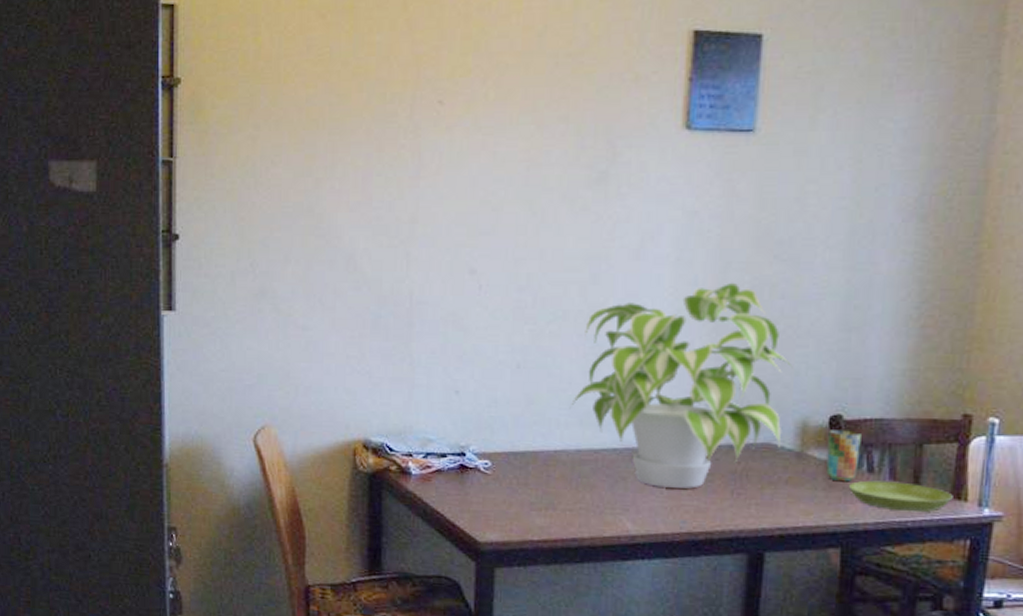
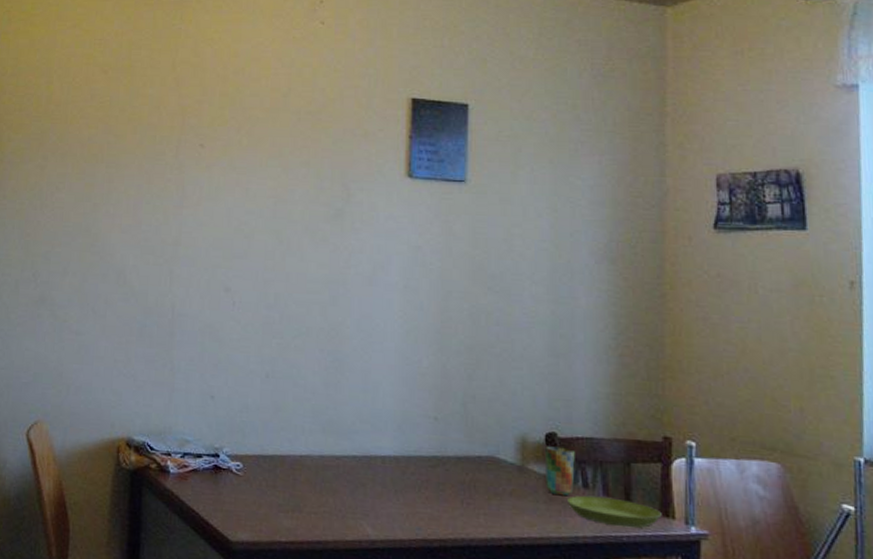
plant: present [571,282,793,489] -> none [314,309,510,497]

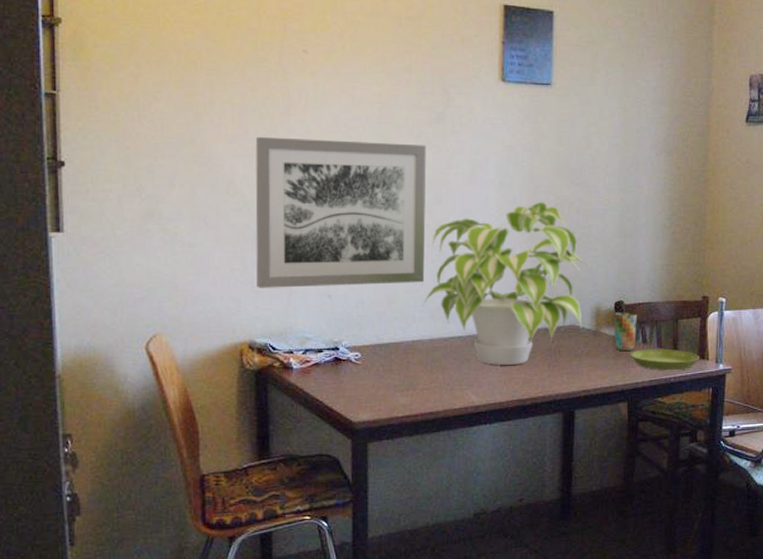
wall art: none [139,228,323,391] -> present [255,137,426,288]
plant: none [314,309,510,497] -> present [424,201,587,365]

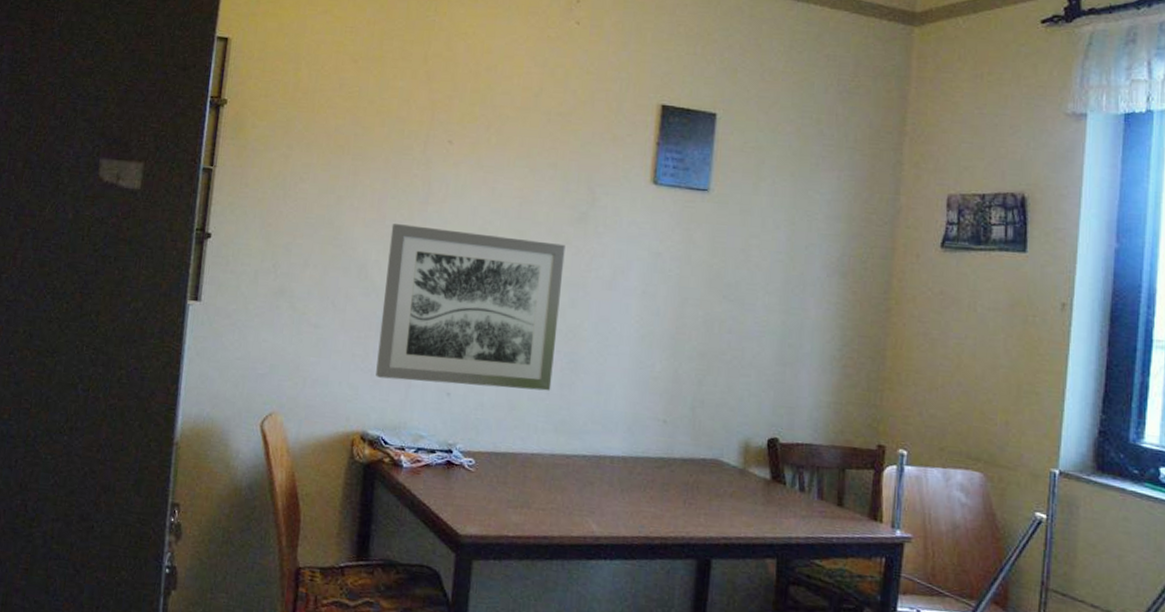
plant: present [424,201,587,365] -> none [548,315,738,497]
cup: present [614,312,637,352] -> none [764,450,794,499]
saucer: present [630,349,699,371] -> none [783,498,871,530]

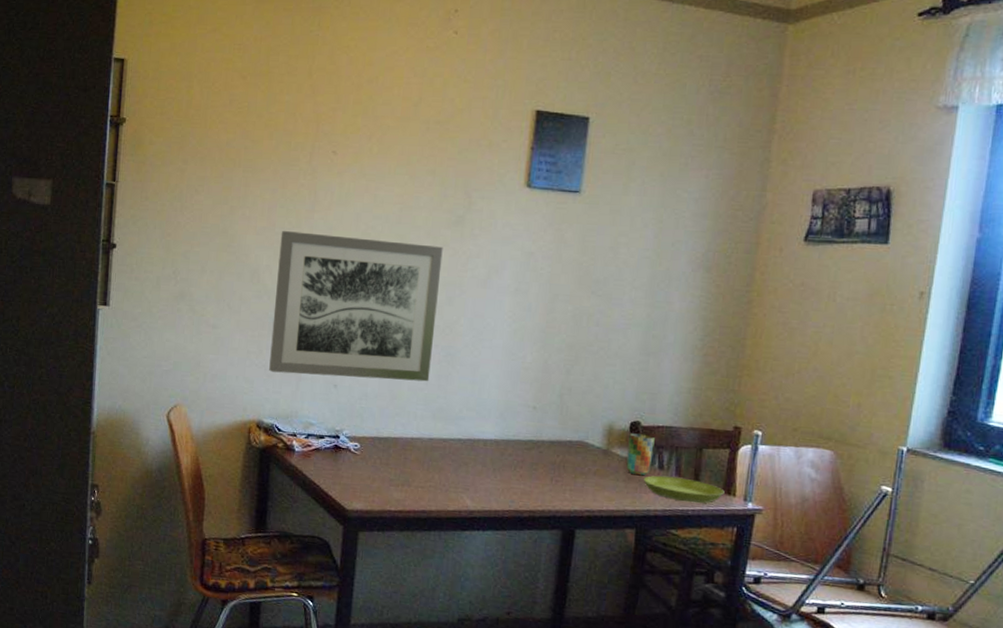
cup: none [764,450,794,499] -> present [626,433,655,476]
saucer: none [783,498,871,530] -> present [643,475,725,504]

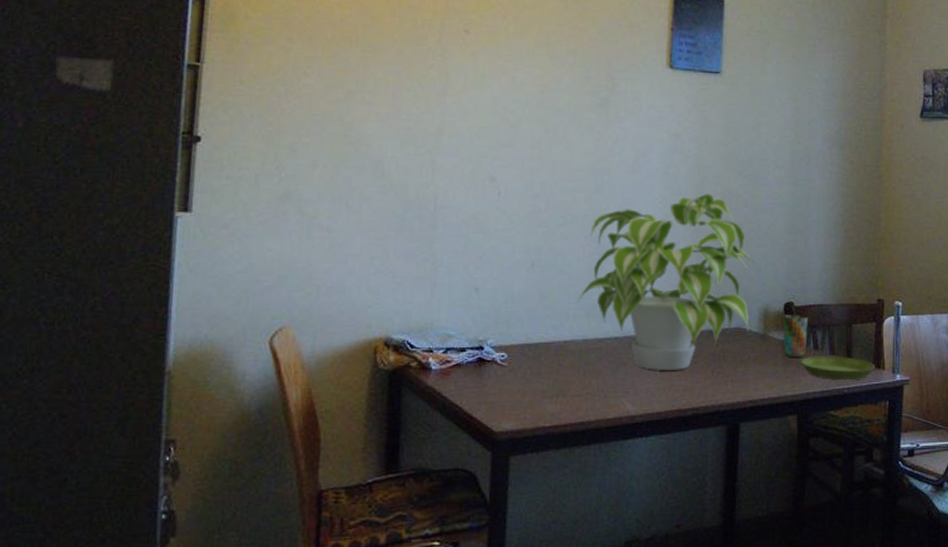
wall art: present [269,231,443,382] -> none [398,117,588,279]
plant: none [426,310,603,475] -> present [579,193,756,370]

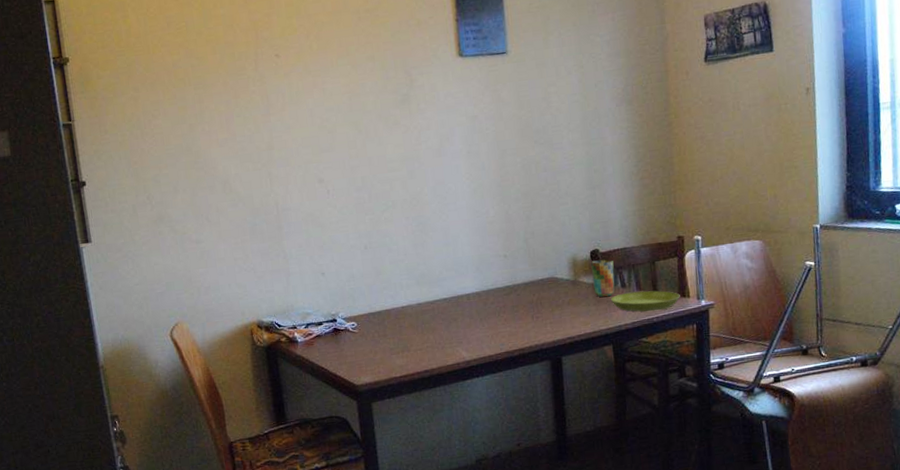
plant: present [579,193,756,370] -> none [408,164,560,322]

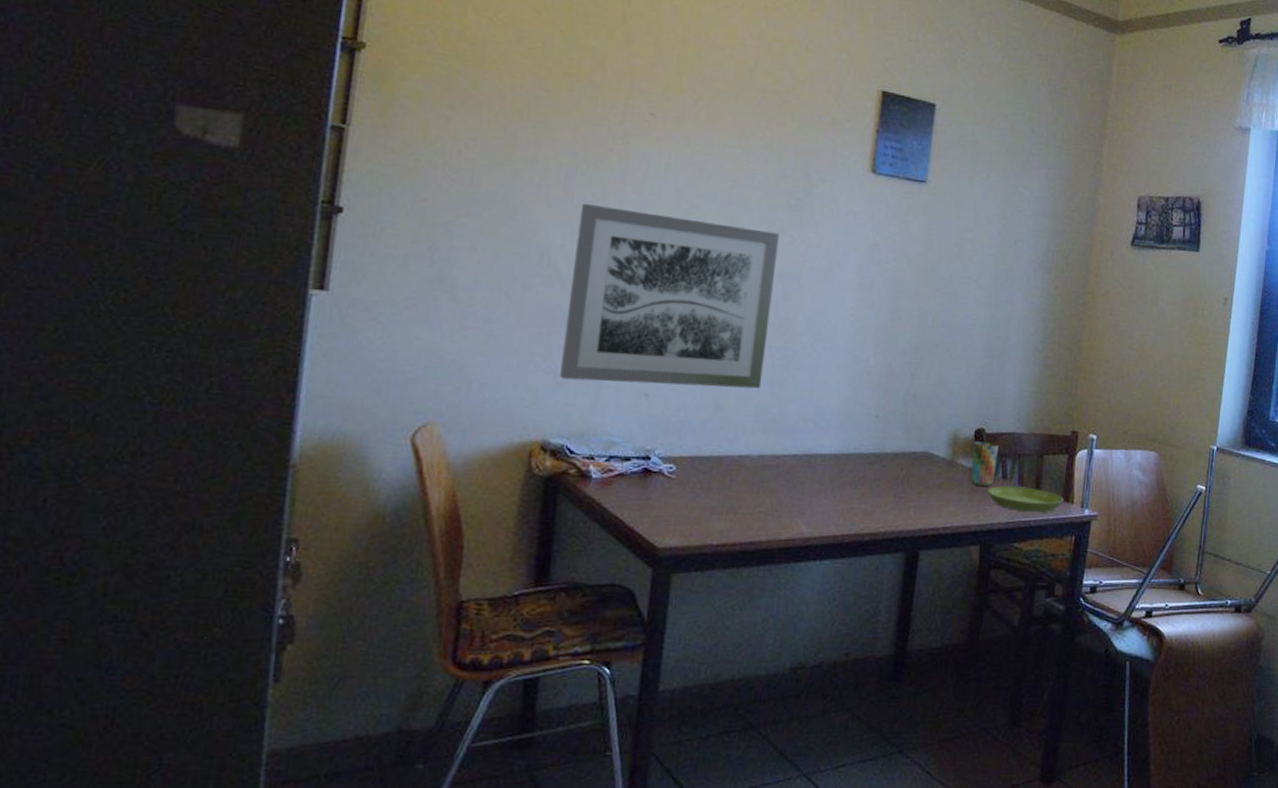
wall art: none [242,125,407,273] -> present [560,204,780,389]

